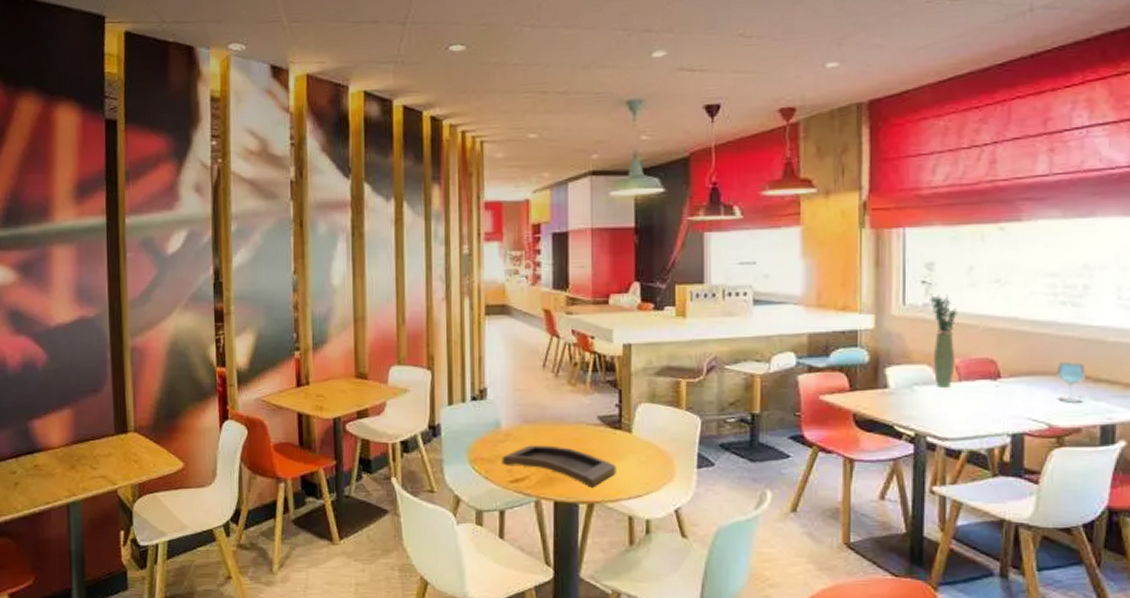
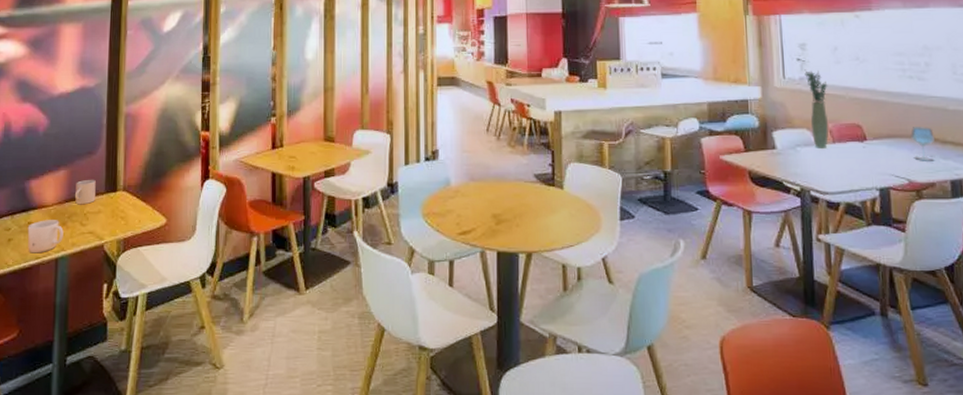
mug: none [34,463,73,498] -> present [27,220,64,253]
cup: none [81,419,105,447] -> present [74,179,96,205]
tray: present [502,445,616,487] -> none [451,201,551,239]

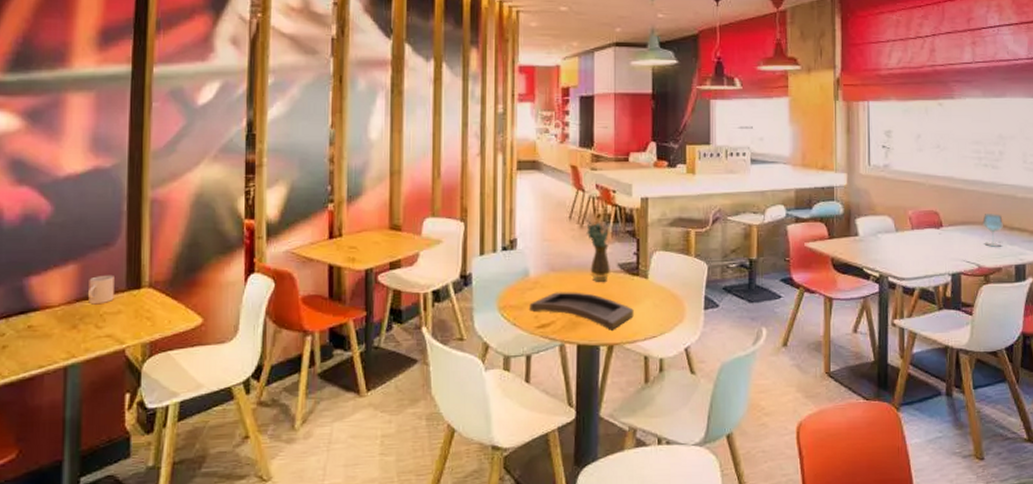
mug: present [27,220,64,253] -> none [27,322,74,362]
tray: none [451,201,551,239] -> present [529,292,634,330]
vase: none [503,134,527,192] -> present [586,222,610,282]
vase: present [804,69,829,148] -> none [889,156,910,235]

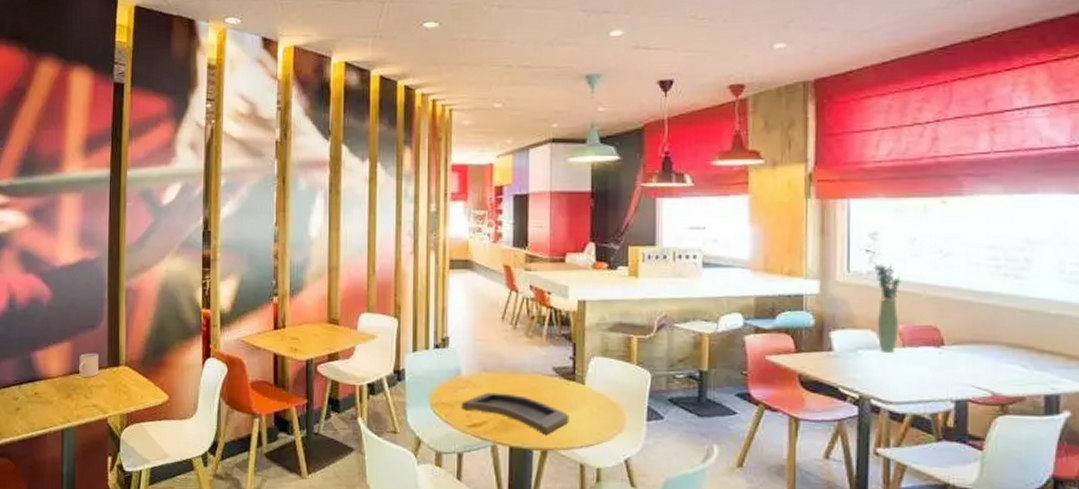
vase: present [586,222,610,282] -> none [519,323,544,385]
vase: none [889,156,910,235] -> present [874,262,901,353]
wine glass: present [982,214,1004,247] -> none [999,332,1030,372]

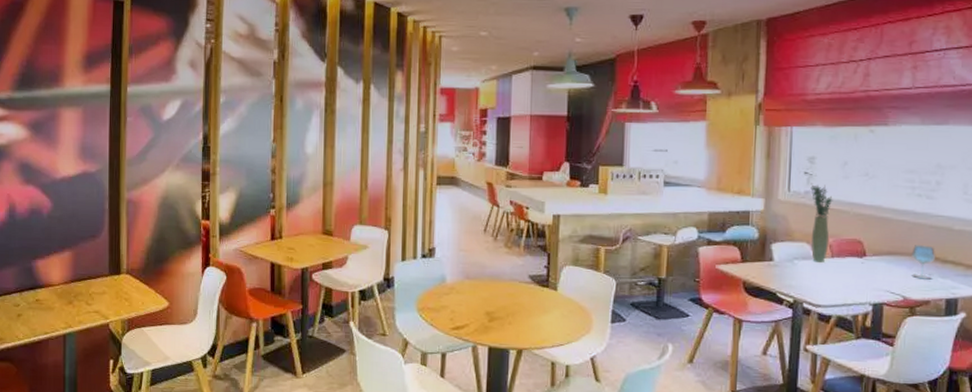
cup: present [78,352,99,378] -> none [79,261,100,286]
tray: present [461,392,569,435] -> none [445,298,543,336]
wine glass: none [999,332,1030,372] -> present [911,245,936,280]

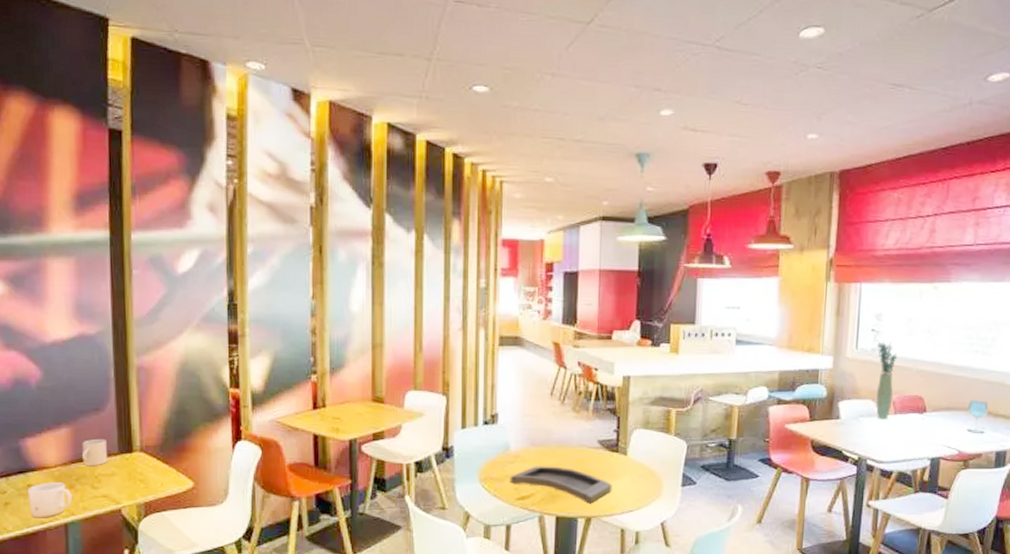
mug: none [36,298,70,329] -> present [27,482,72,518]
cup: none [79,261,100,286] -> present [81,438,107,467]
tray: none [445,298,543,336] -> present [510,466,612,504]

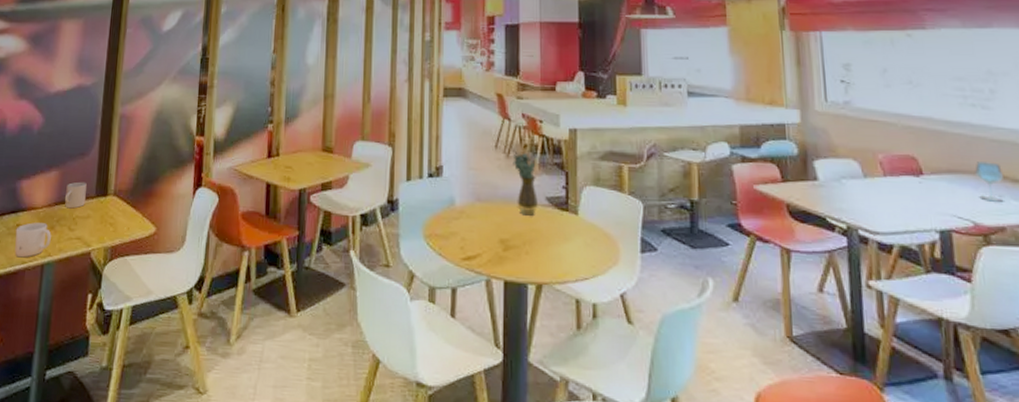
tray: present [510,466,612,504] -> none [455,223,564,268]
vase: none [567,398,590,457] -> present [513,152,538,216]
vase: present [876,340,898,419] -> none [849,92,879,182]

